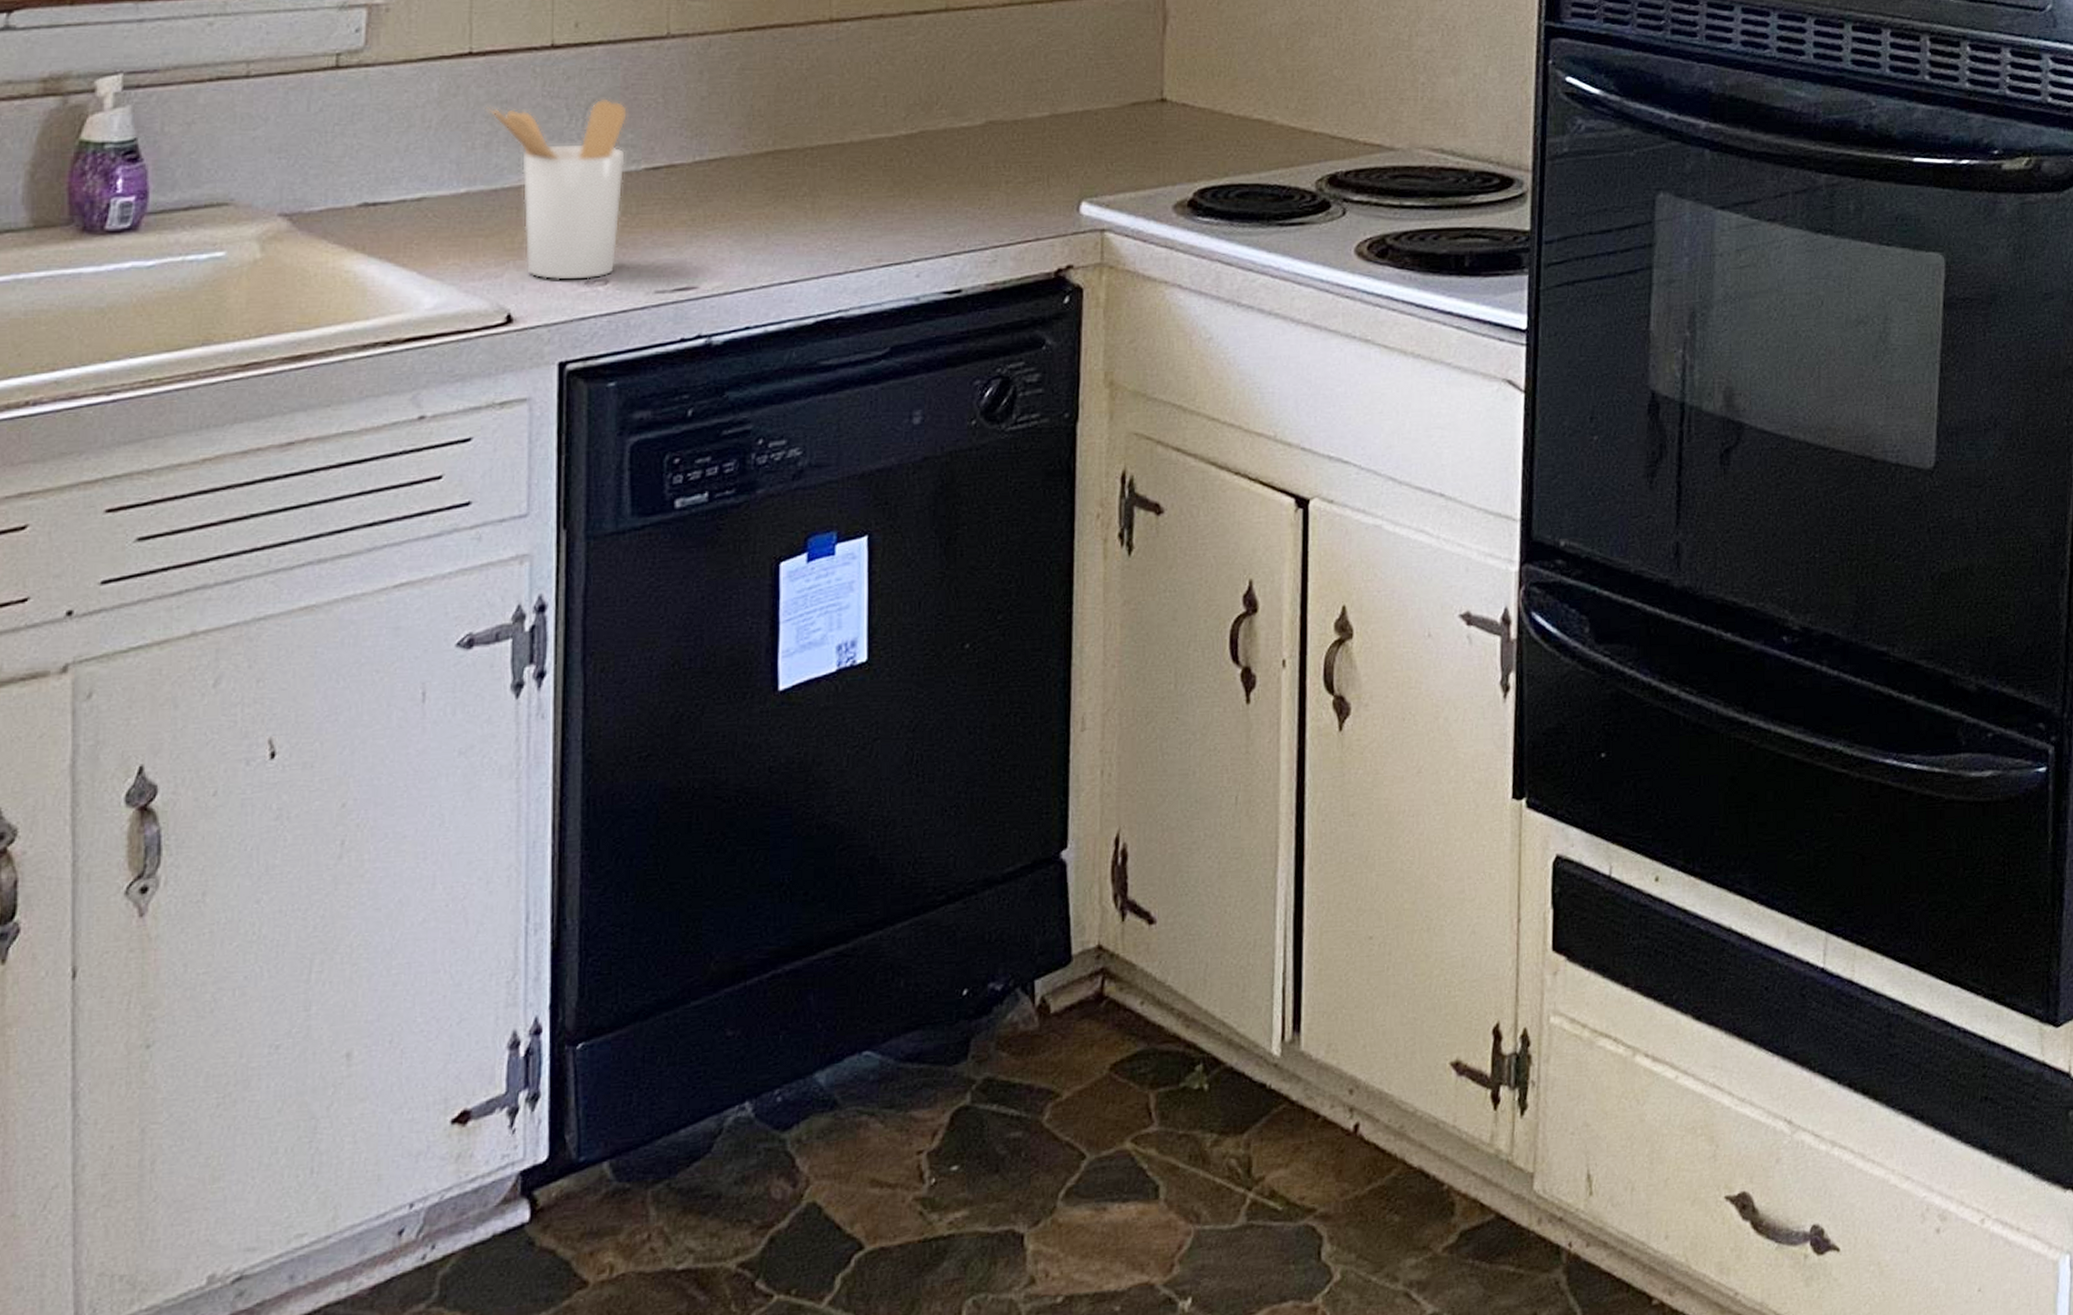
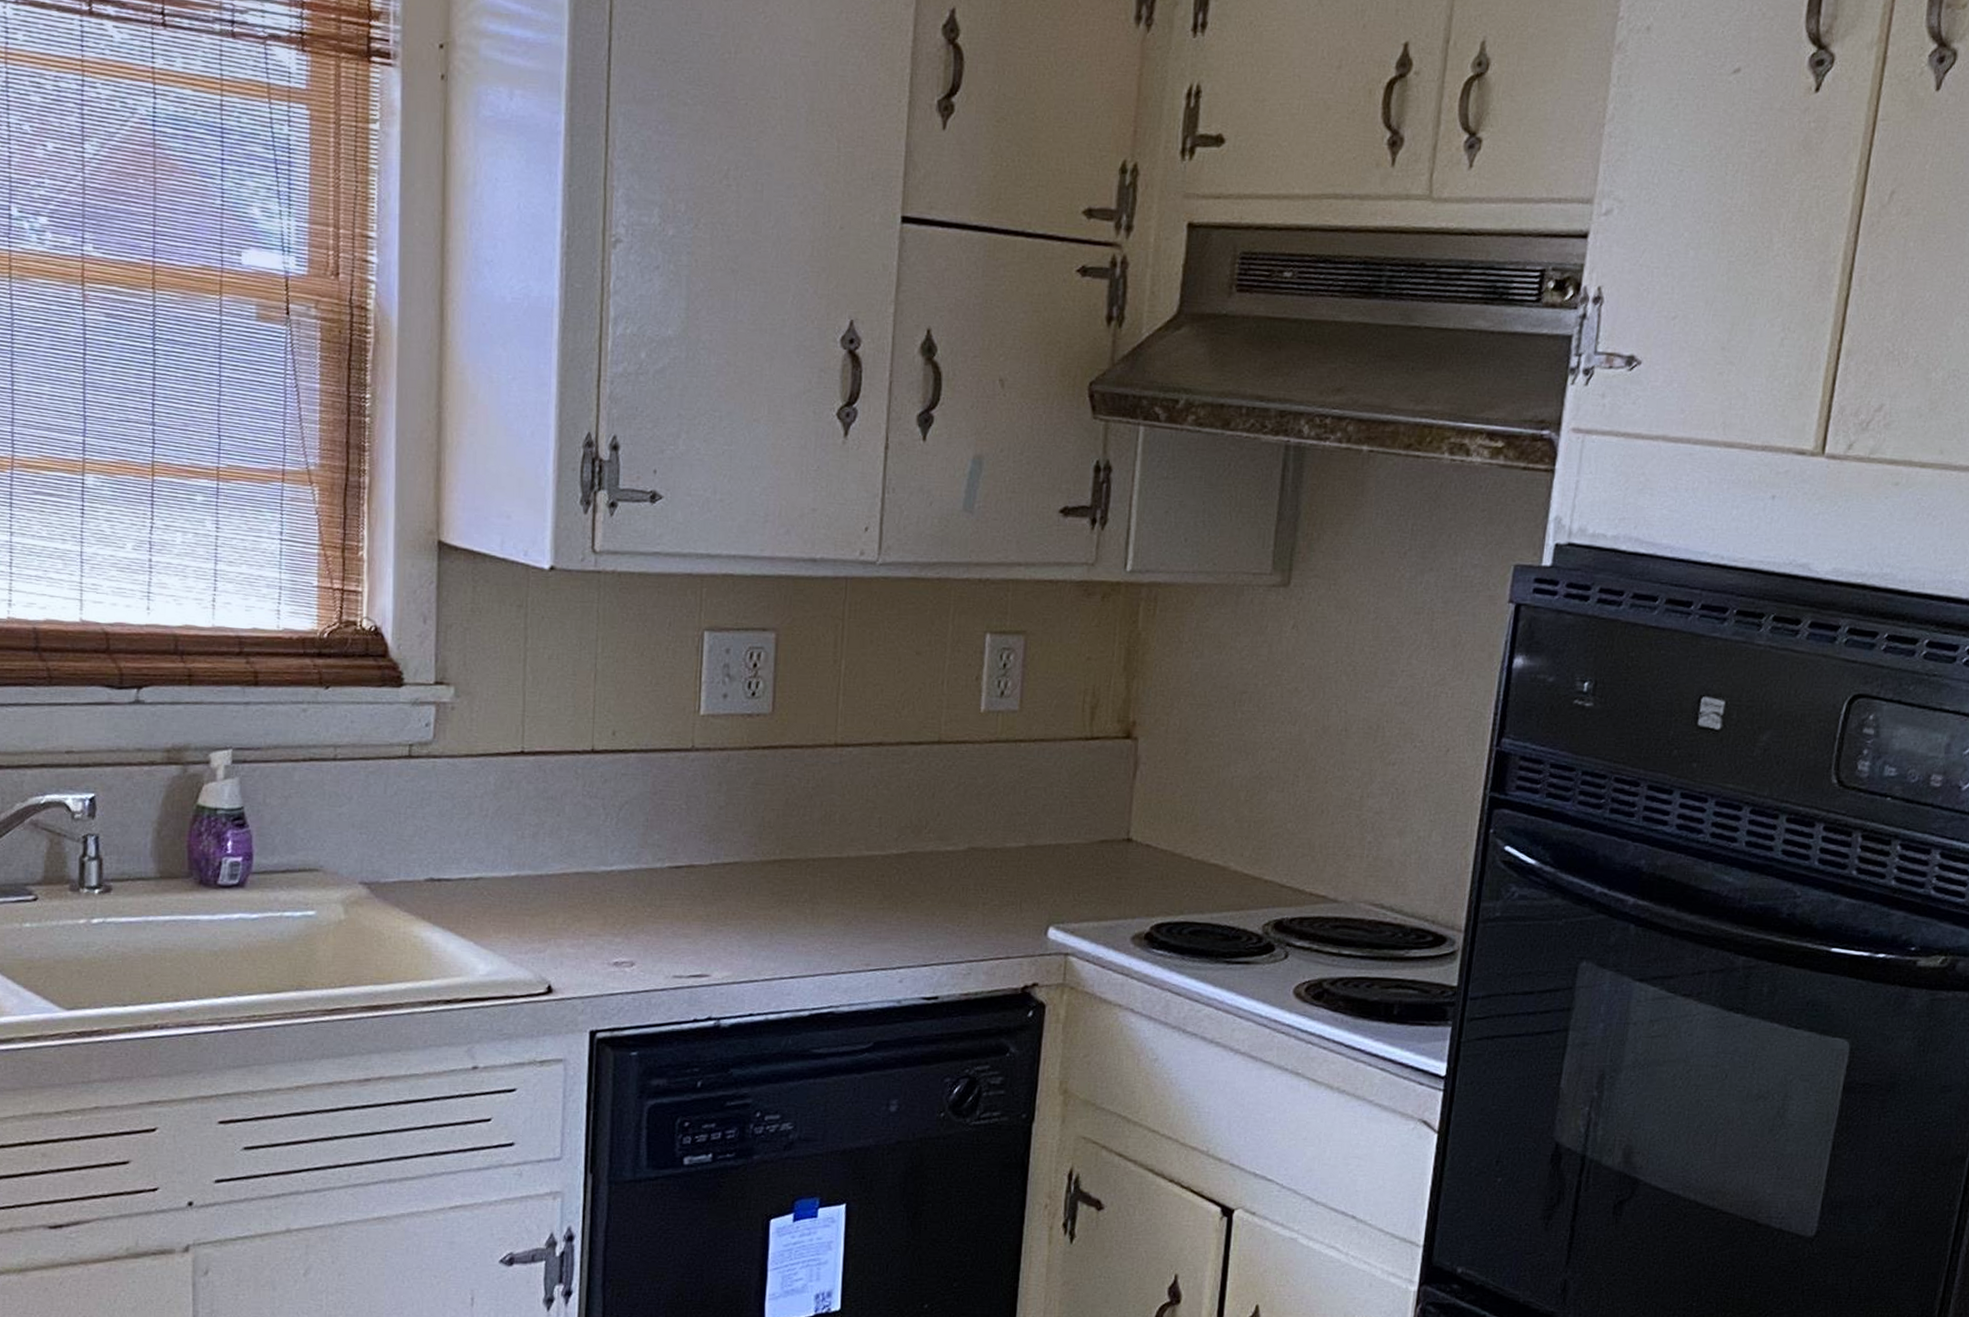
utensil holder: present [486,98,628,281] -> none [535,801,656,961]

